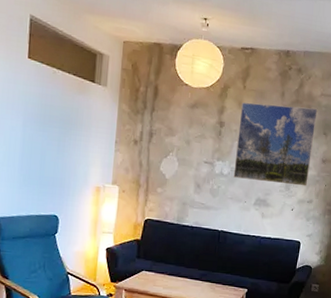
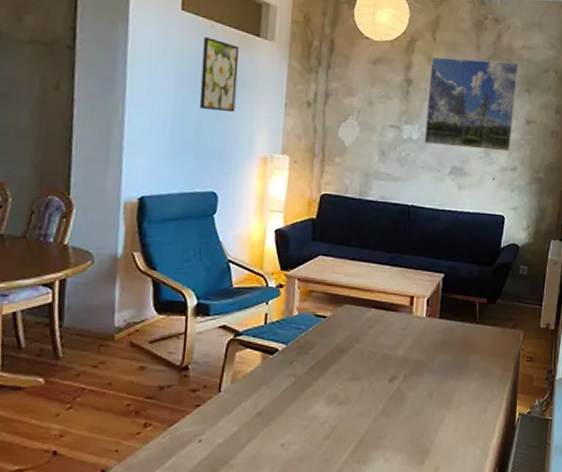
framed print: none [43,82,77,148] -> present [199,37,240,113]

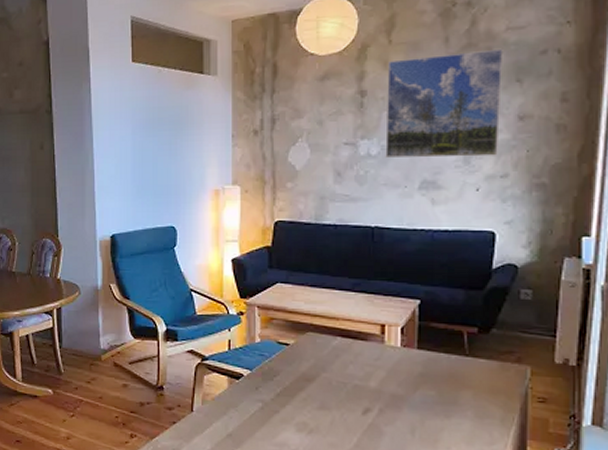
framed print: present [199,37,240,113] -> none [154,83,186,150]

